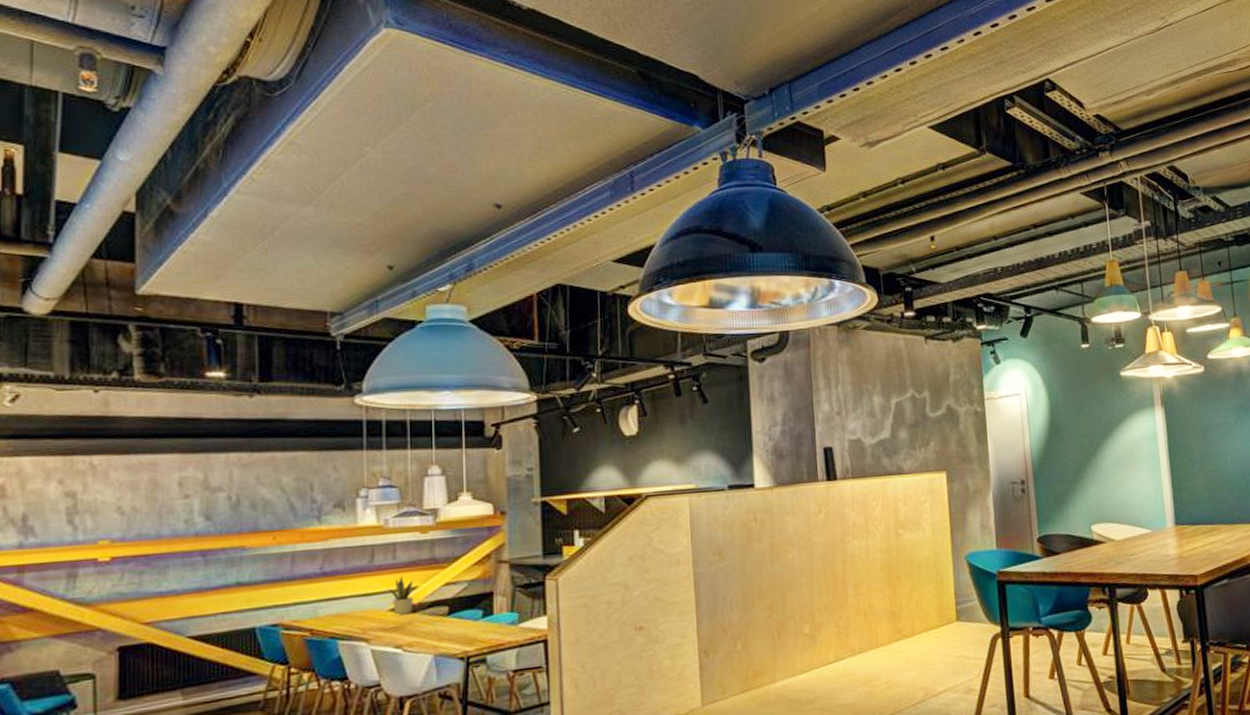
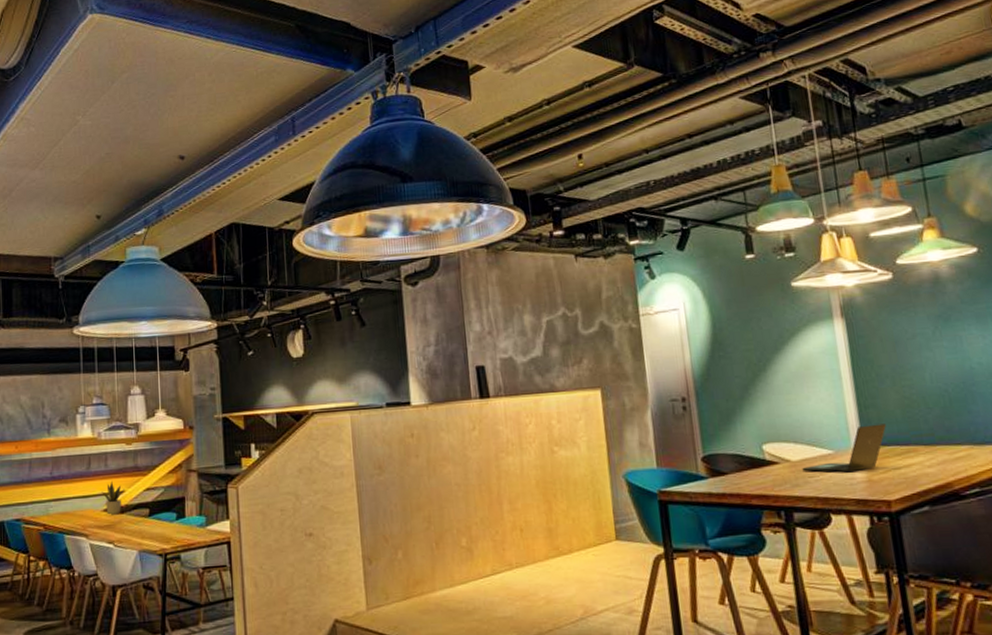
laptop: none [1124,505,1195,551] -> present [802,423,886,473]

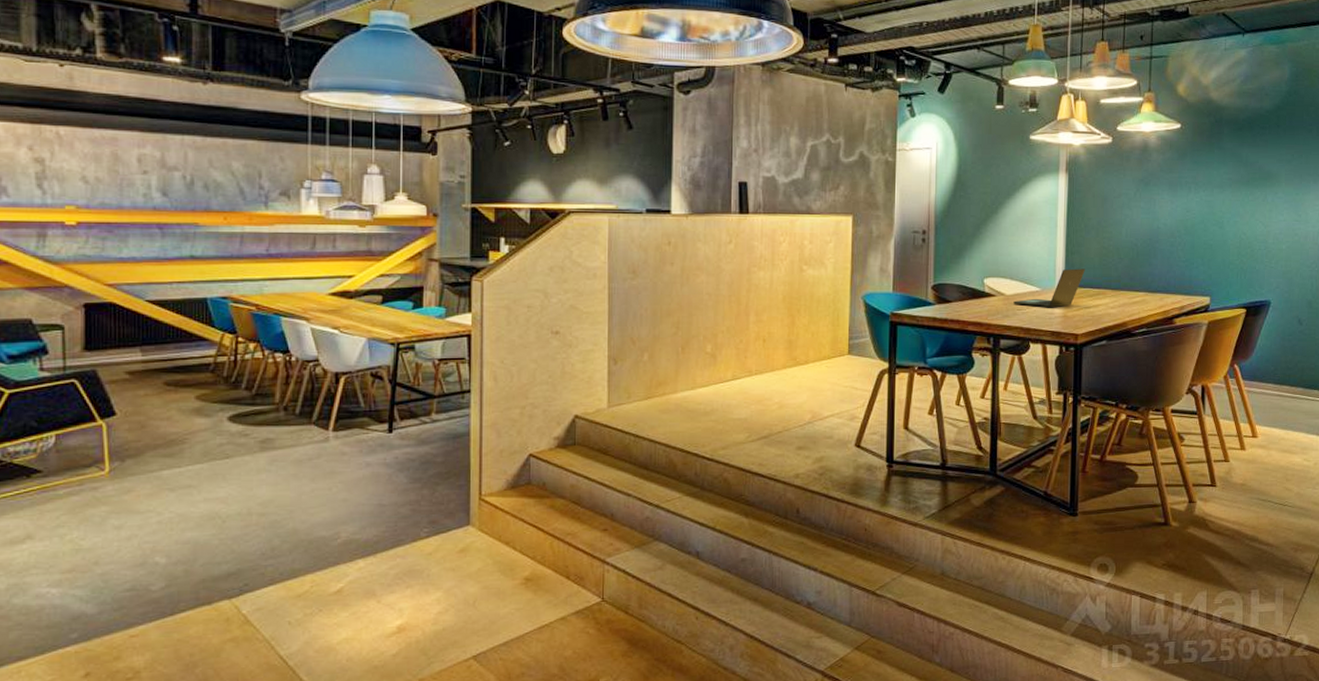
potted plant: present [102,480,124,515] -> none [327,263,354,300]

